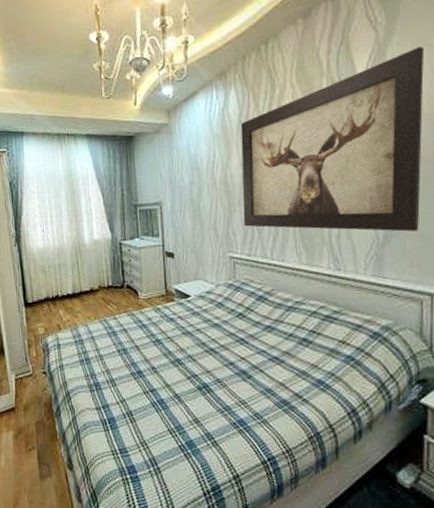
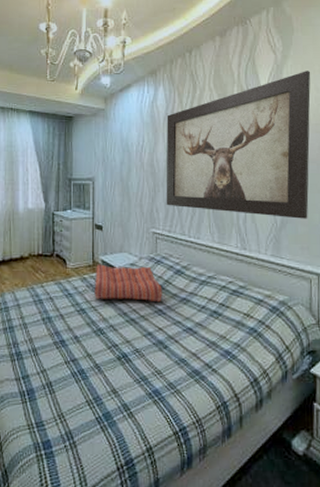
seat cushion: none [169,293,244,331] -> present [94,264,162,303]

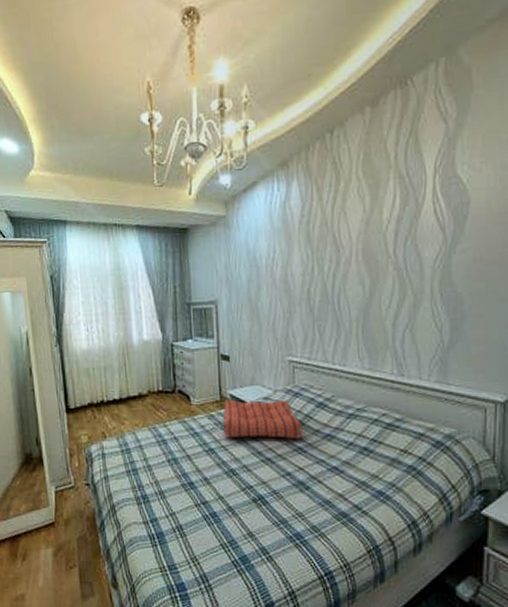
wall art: present [166,71,311,219] -> none [302,141,496,336]

